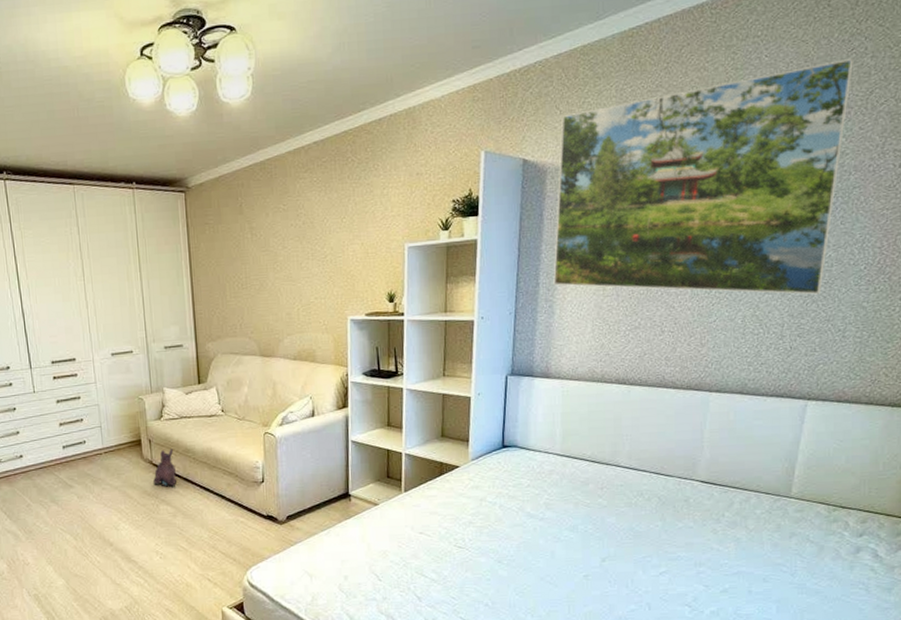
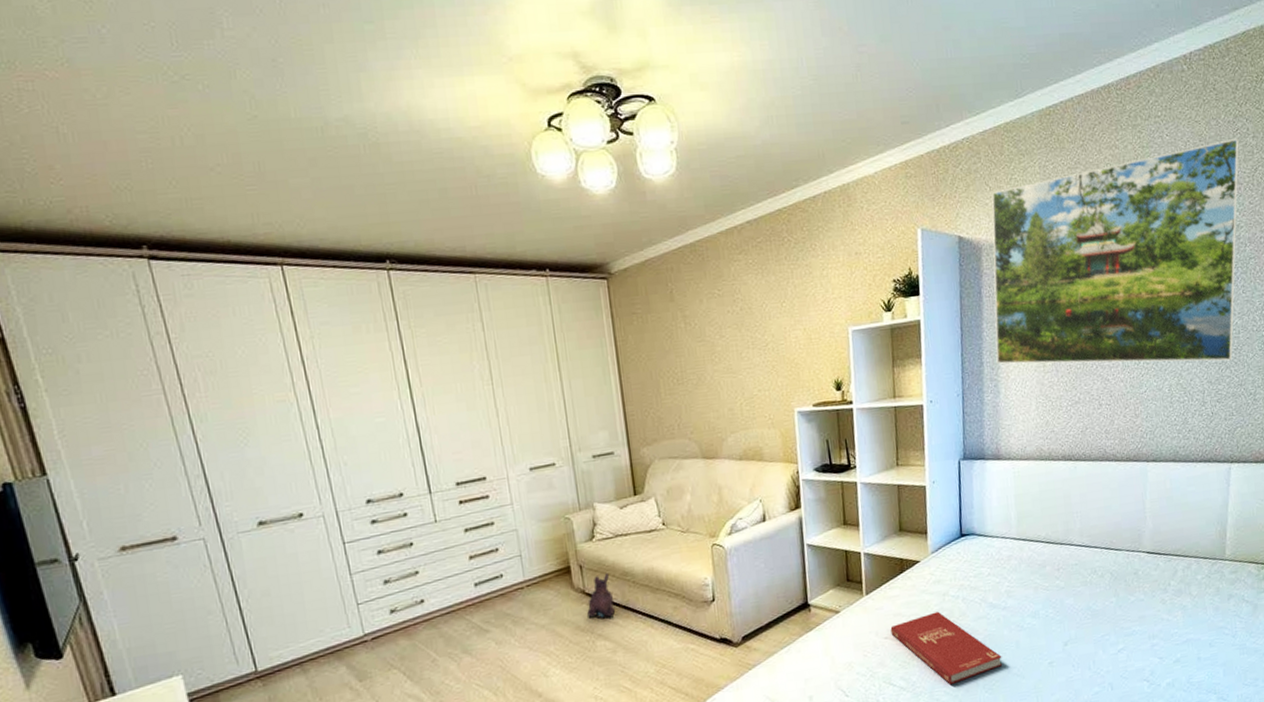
book: none [426,515,536,584] -> present [890,611,1003,685]

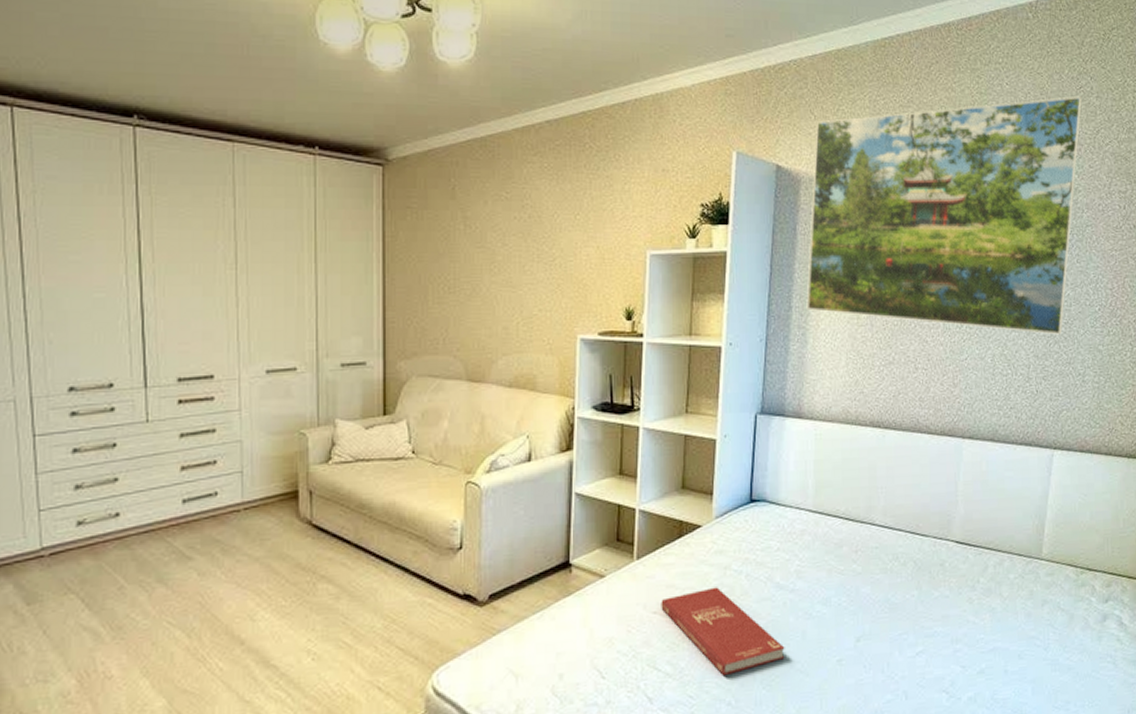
plush toy: present [587,573,616,619] -> none [311,503,345,558]

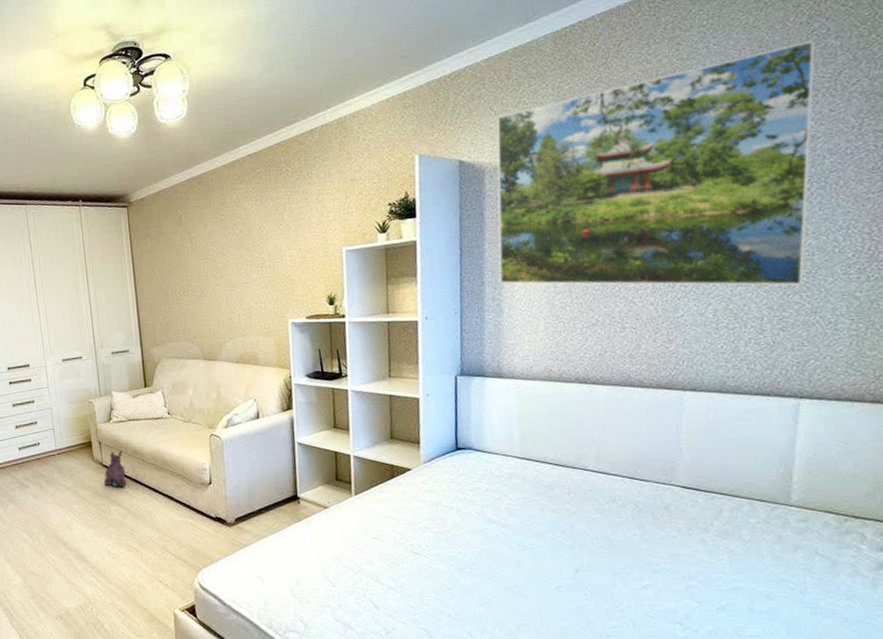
plush toy: none [311,503,345,558] -> present [104,450,127,488]
book: present [661,587,785,676] -> none [379,519,502,593]

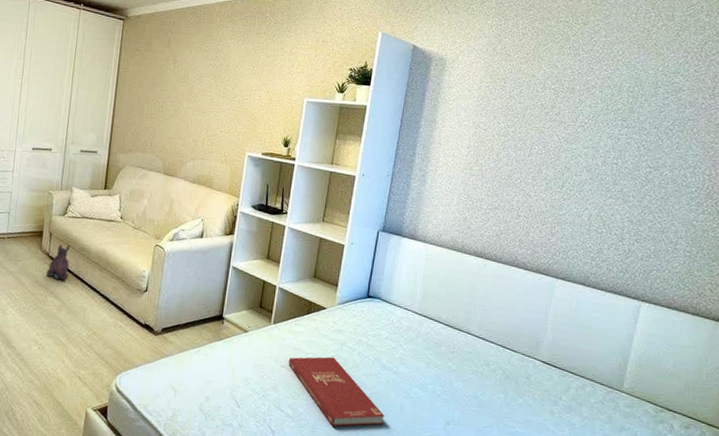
book: none [379,519,502,593] -> present [288,356,385,427]
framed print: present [496,39,815,286] -> none [428,12,692,207]

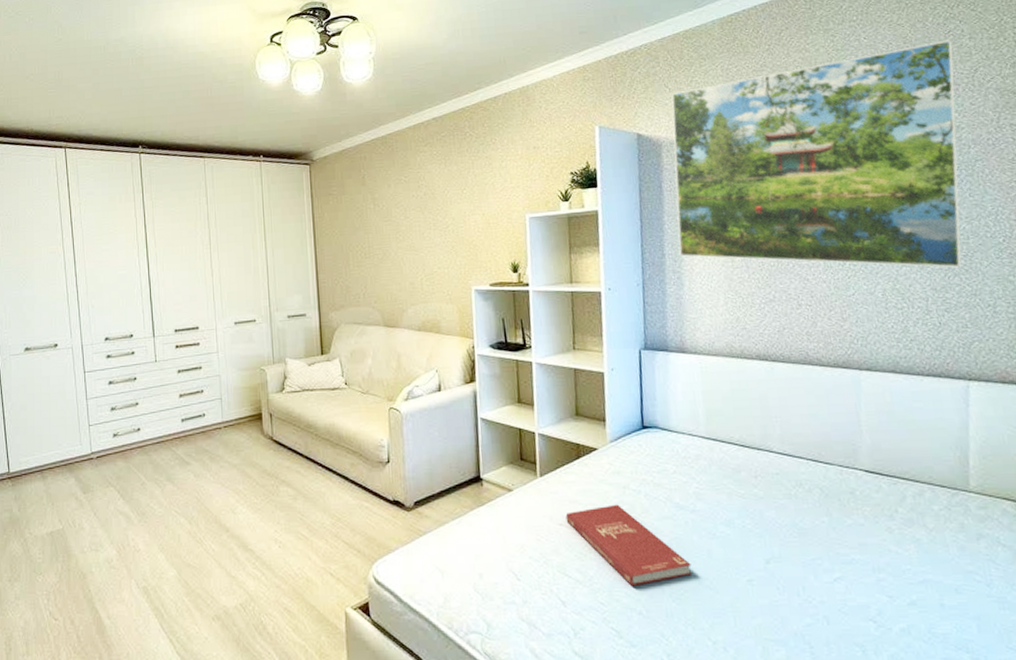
plush toy: present [46,244,70,281] -> none [274,423,299,466]
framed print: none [428,12,692,207] -> present [671,39,962,268]

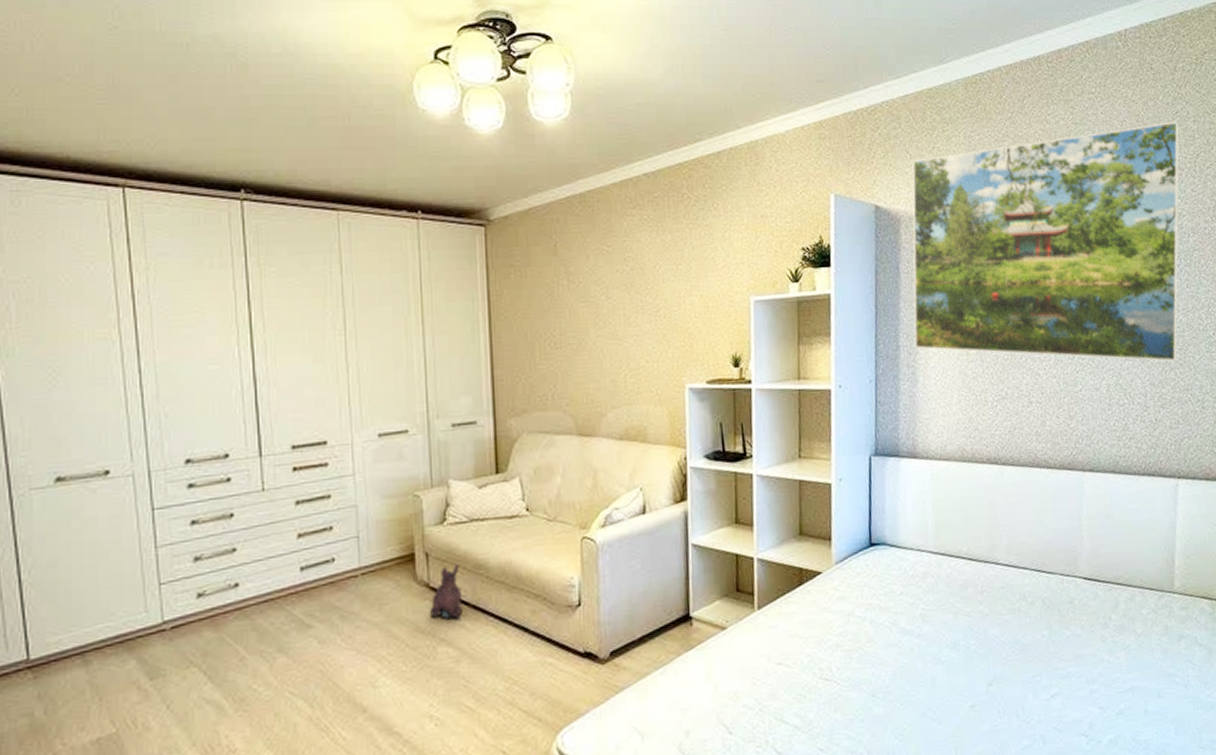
plush toy: none [274,423,299,466] -> present [430,564,464,620]
book: present [565,504,692,587] -> none [785,635,916,727]

